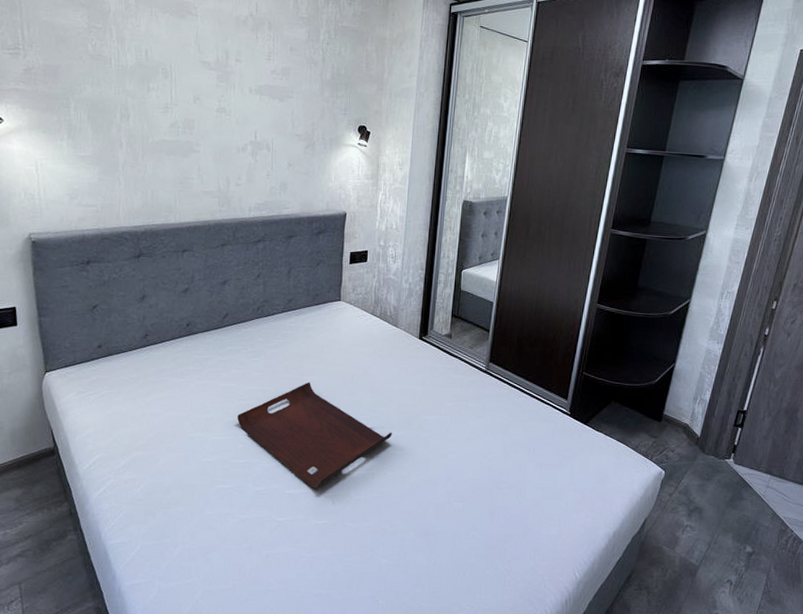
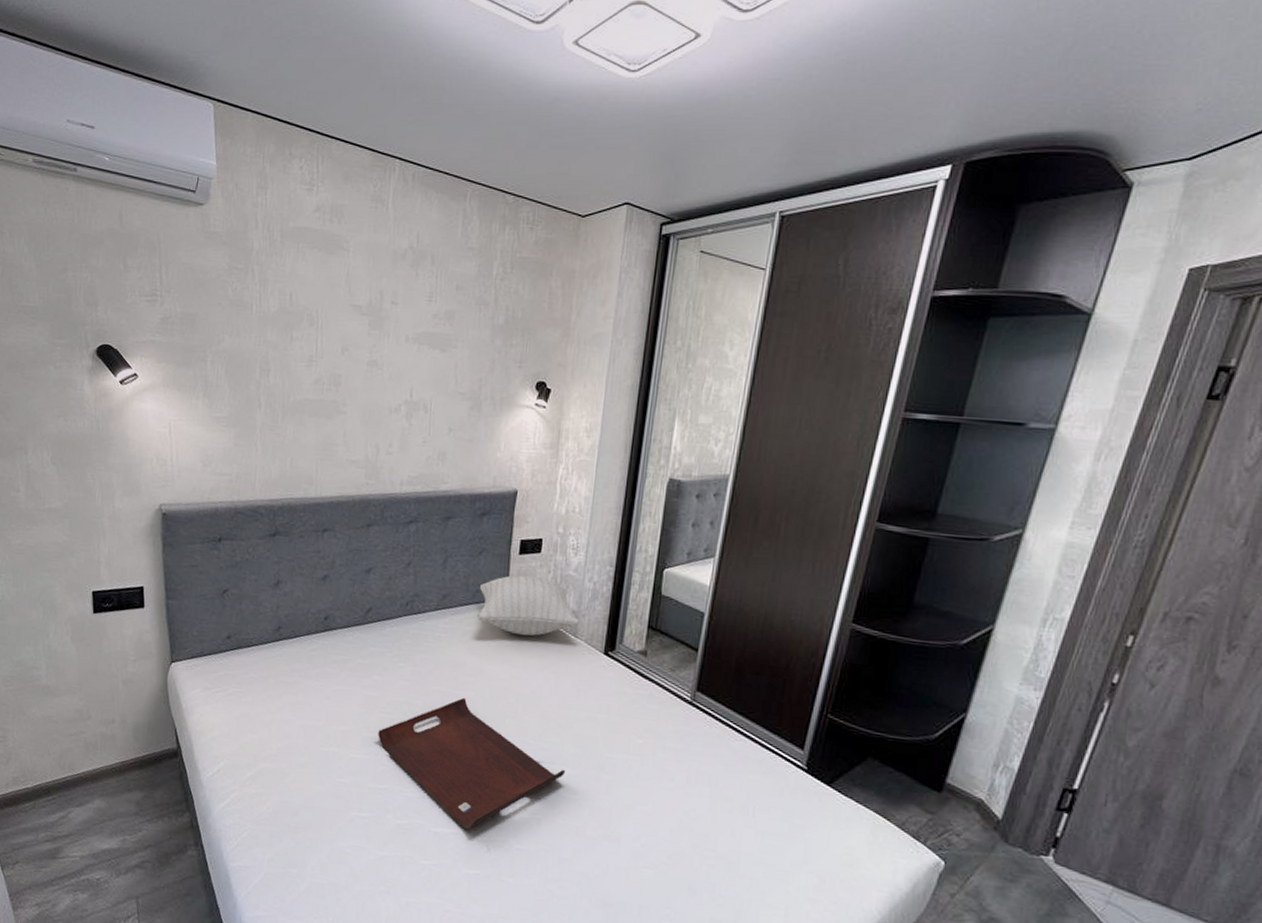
pillow: none [318,280,399,329] -> present [477,575,580,636]

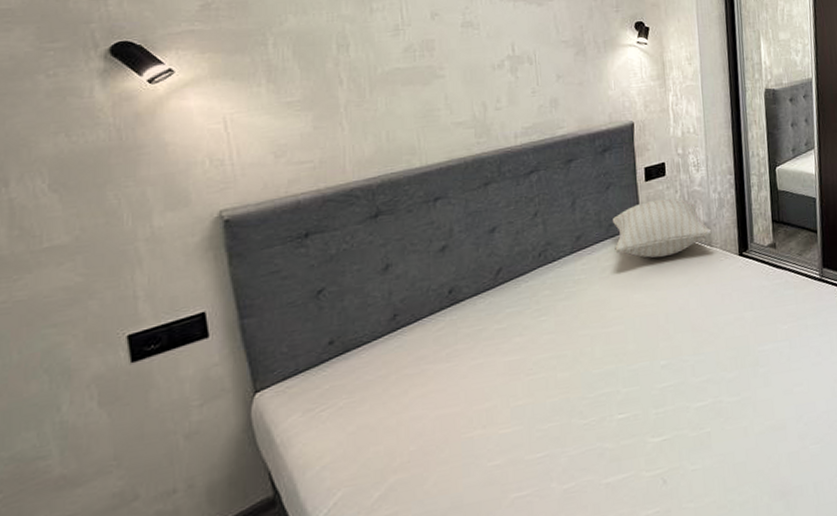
serving tray: present [378,697,565,831] -> none [528,333,724,470]

